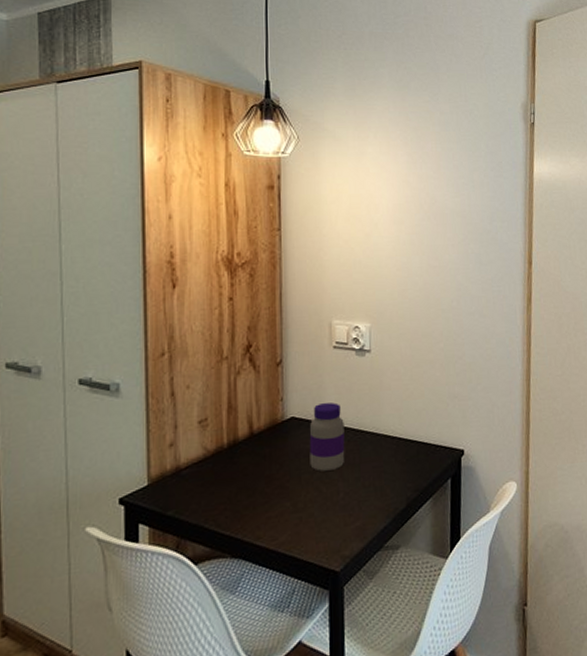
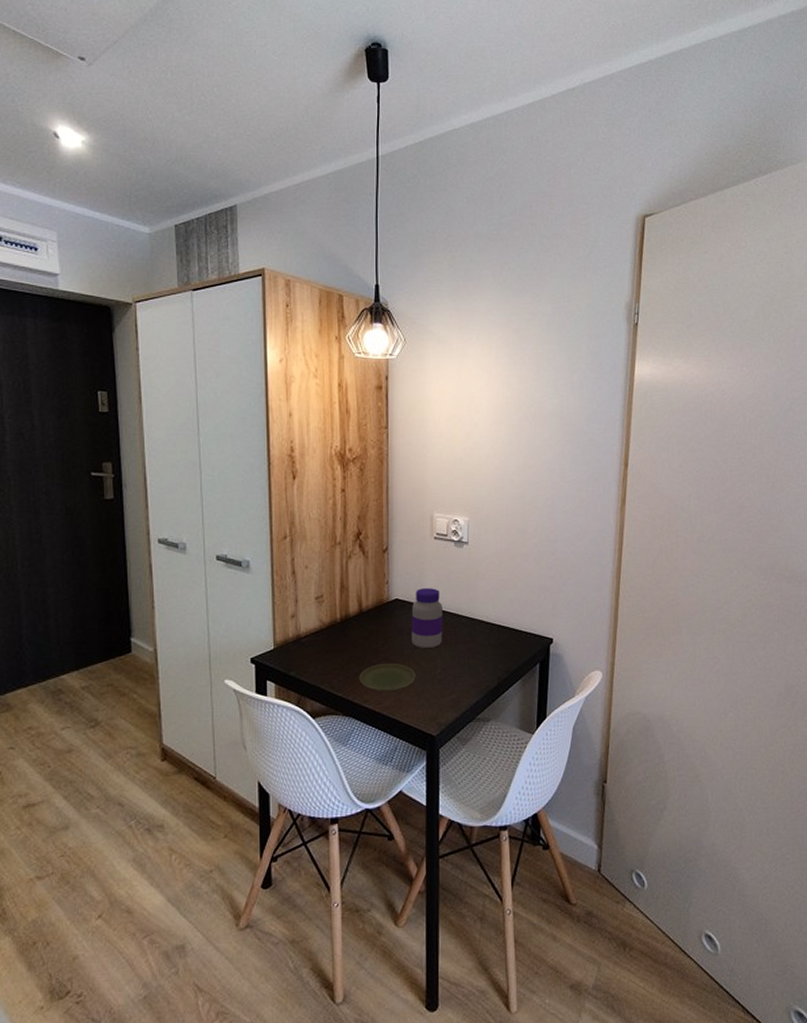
plate: none [249,491,316,526] -> present [359,664,416,692]

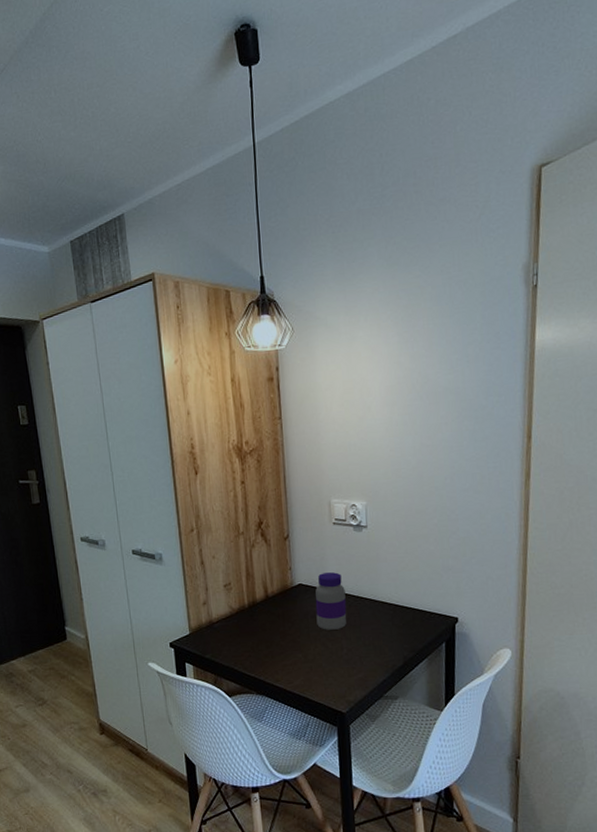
plate: present [359,664,416,692] -> none [269,645,323,672]

